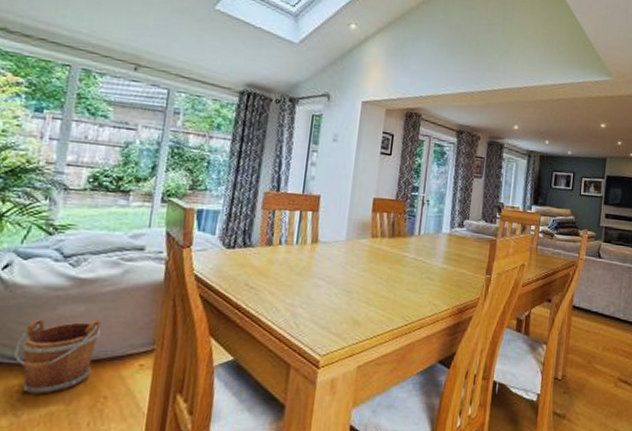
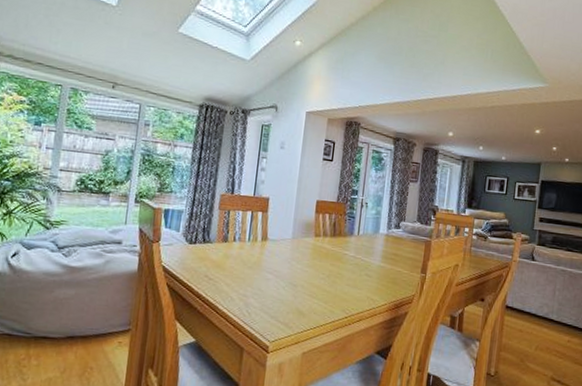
bucket: present [14,319,102,395] -> none [21,299,88,363]

